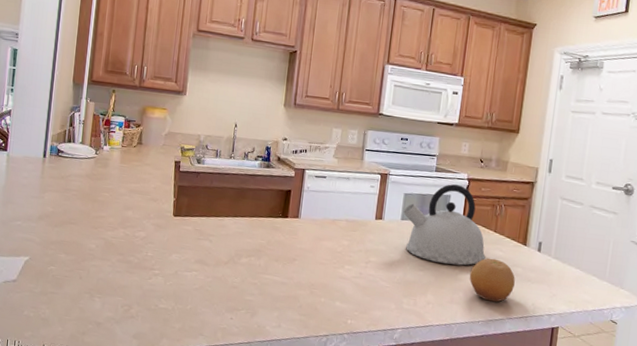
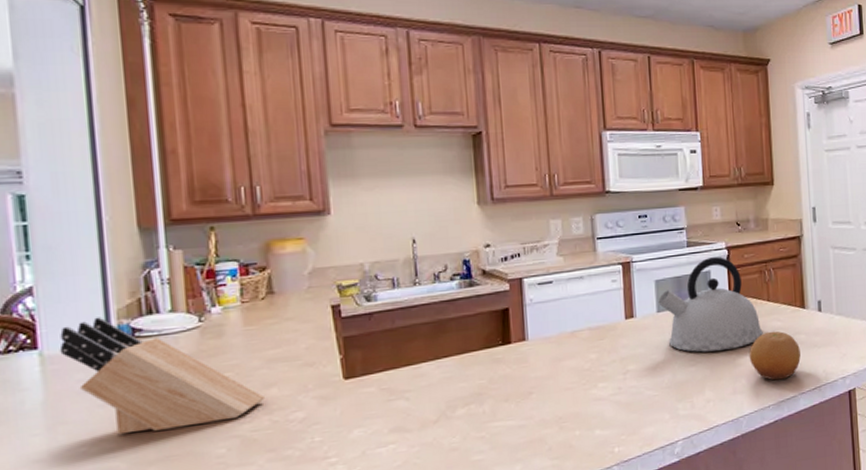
knife block: none [18,137,124,226] -> present [59,317,265,435]

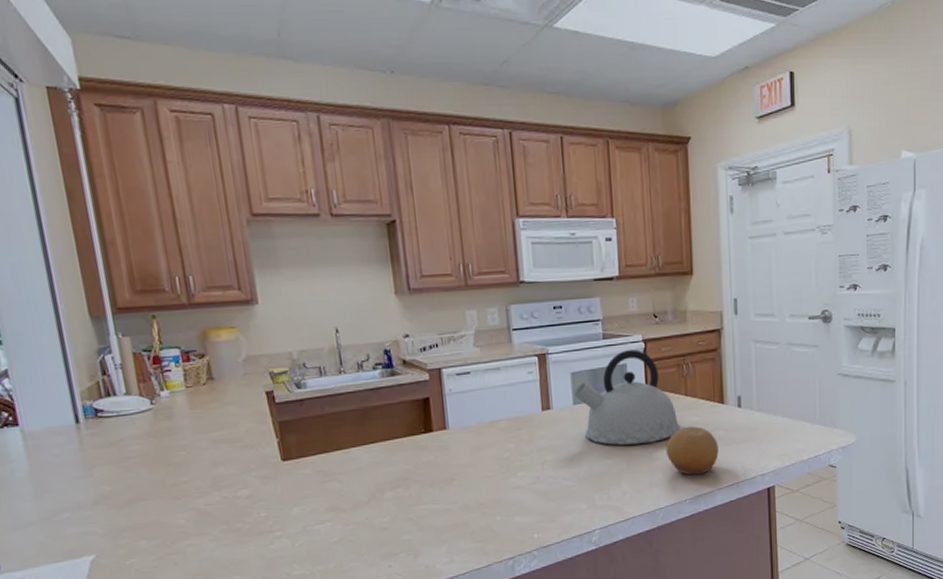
knife block: present [59,317,265,435] -> none [35,398,214,504]

